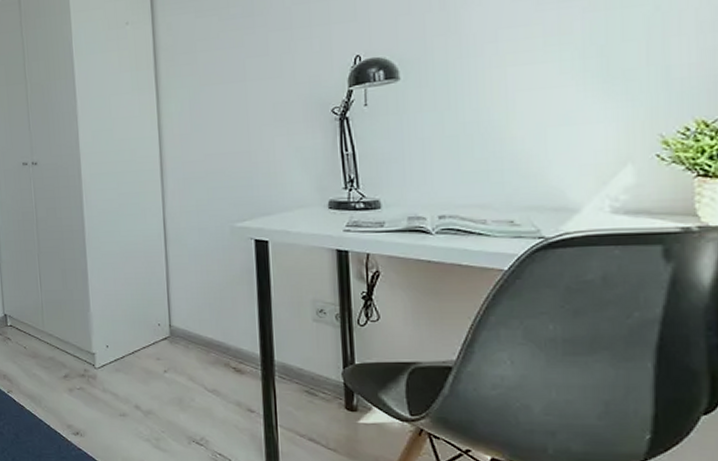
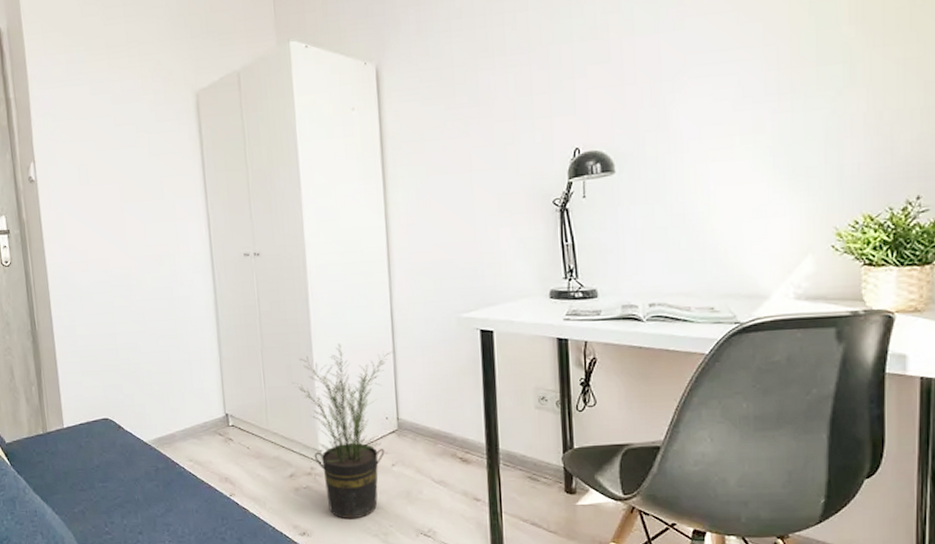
potted plant: none [68,250,166,423] -> present [293,344,394,520]

